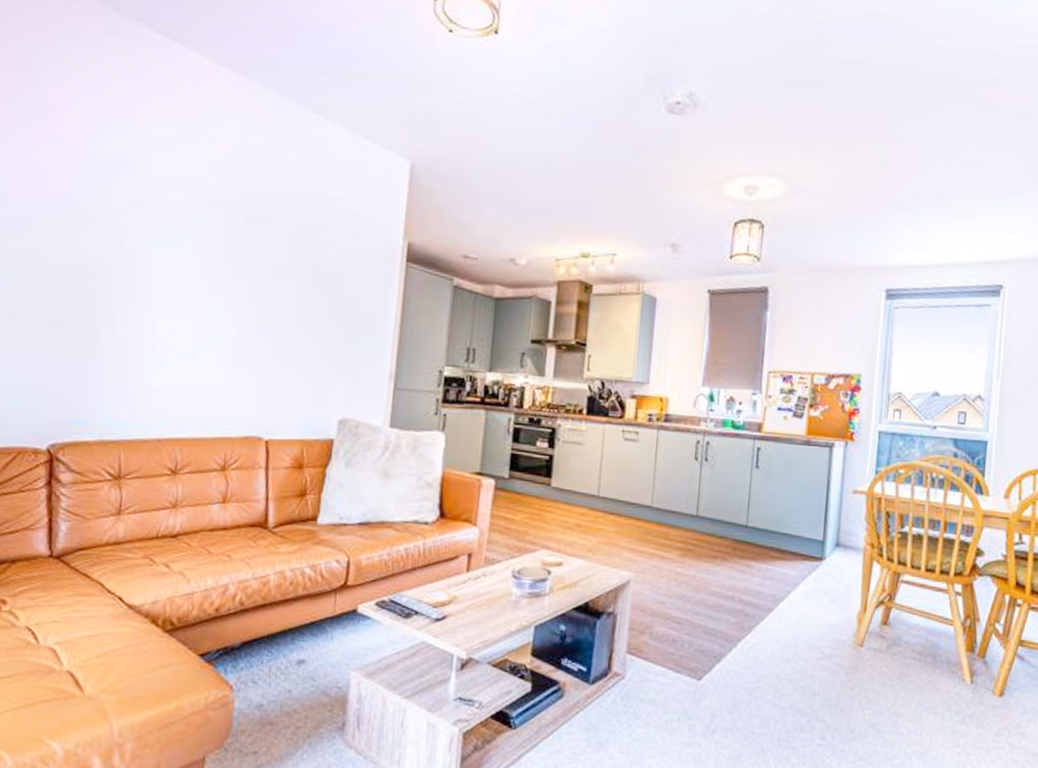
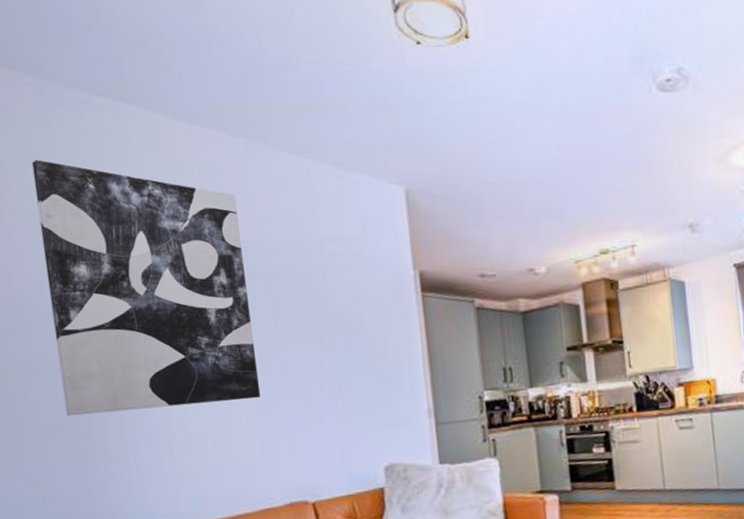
wall art: none [67,81,257,333] -> present [31,160,261,417]

